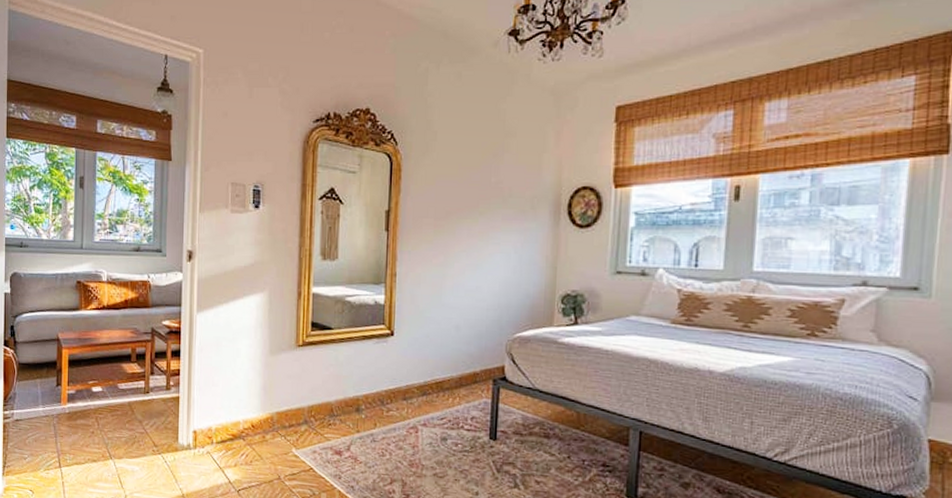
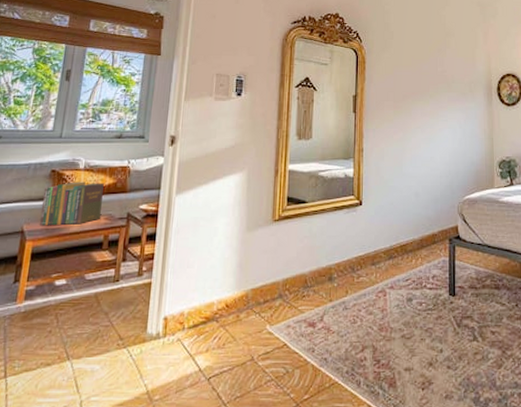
books: none [72,294,127,336] -> present [39,181,104,226]

